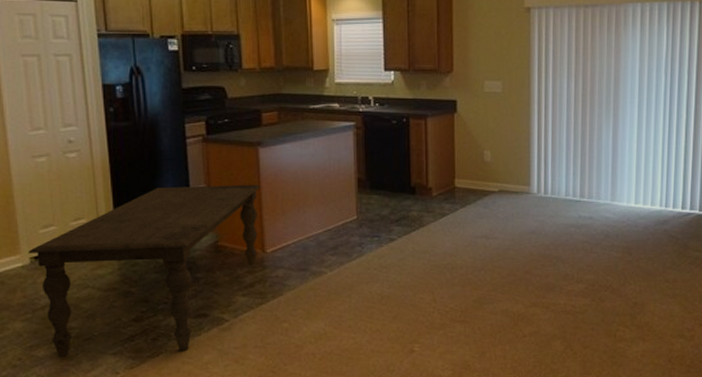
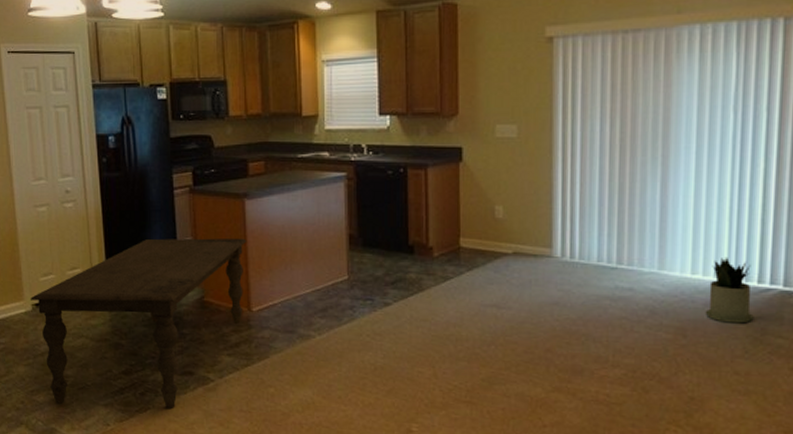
planter: none [644,189,679,242] -> present [705,257,754,324]

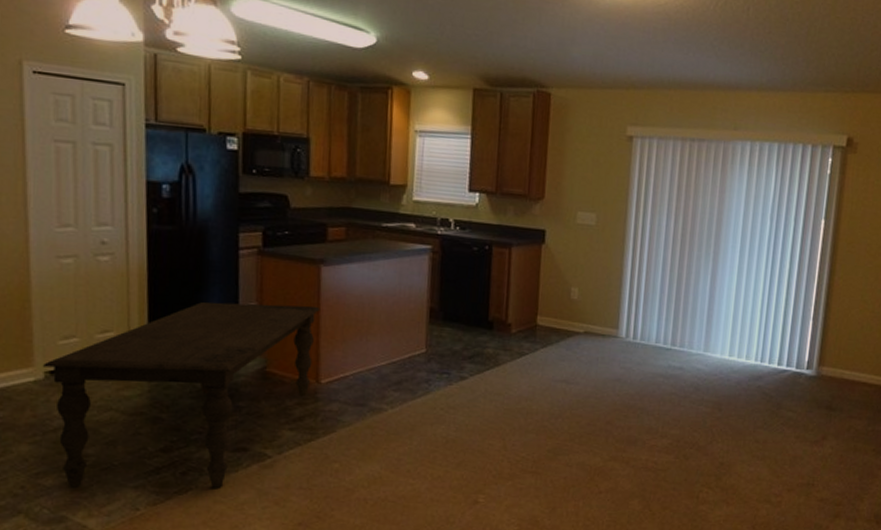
planter: present [705,257,754,324] -> none [737,342,774,399]

